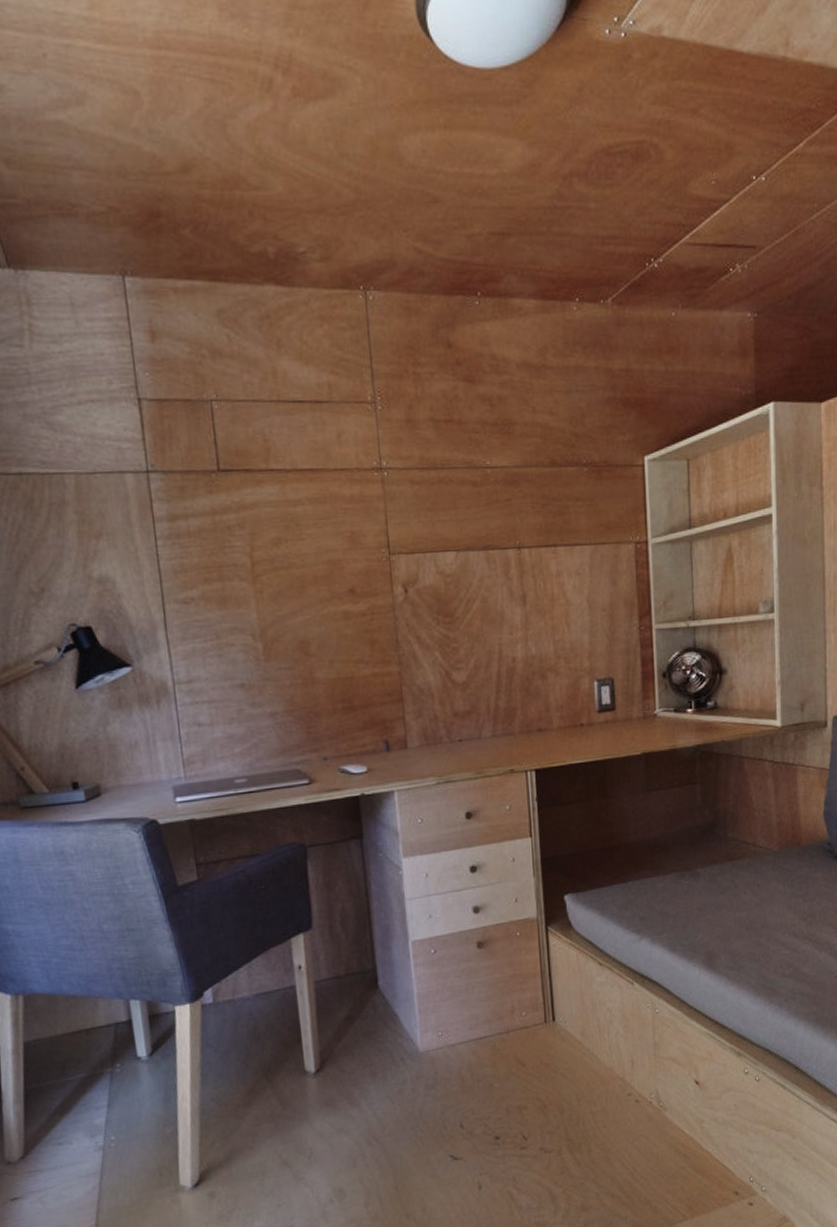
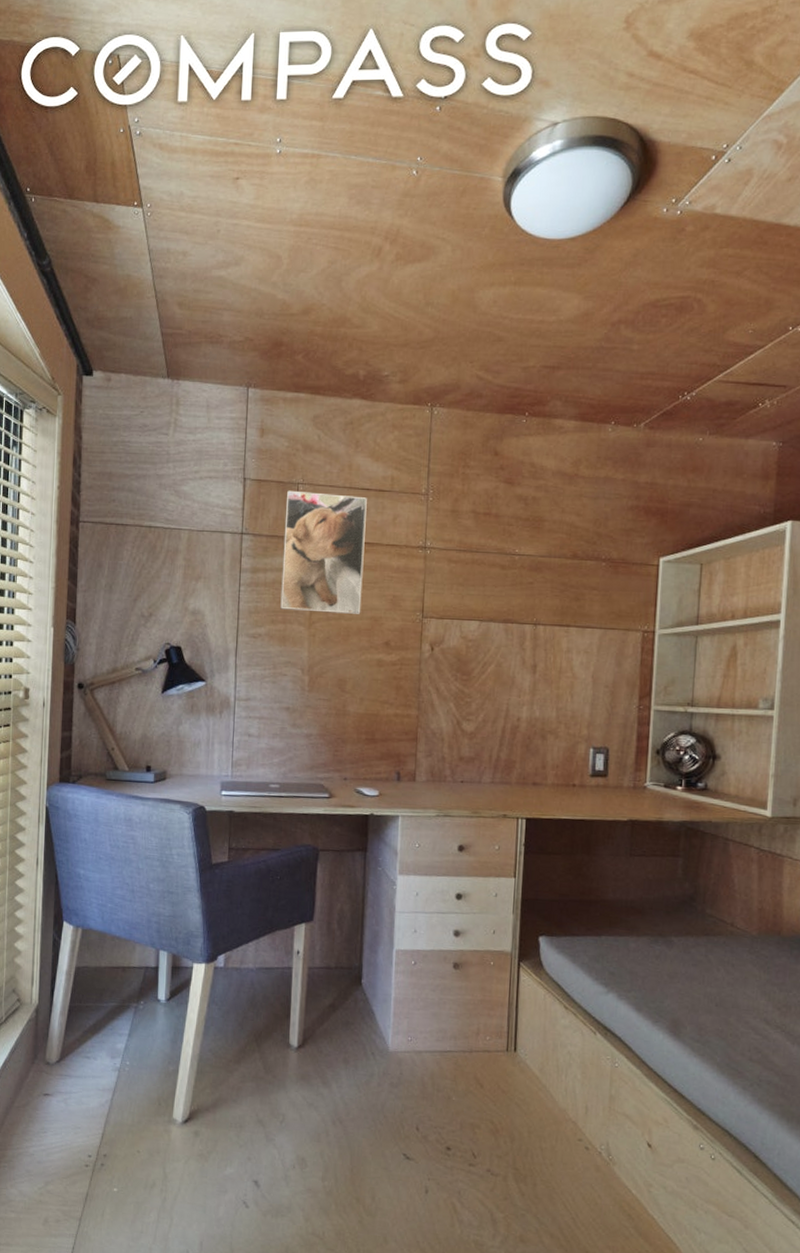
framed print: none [197,410,315,564] -> present [280,490,367,614]

